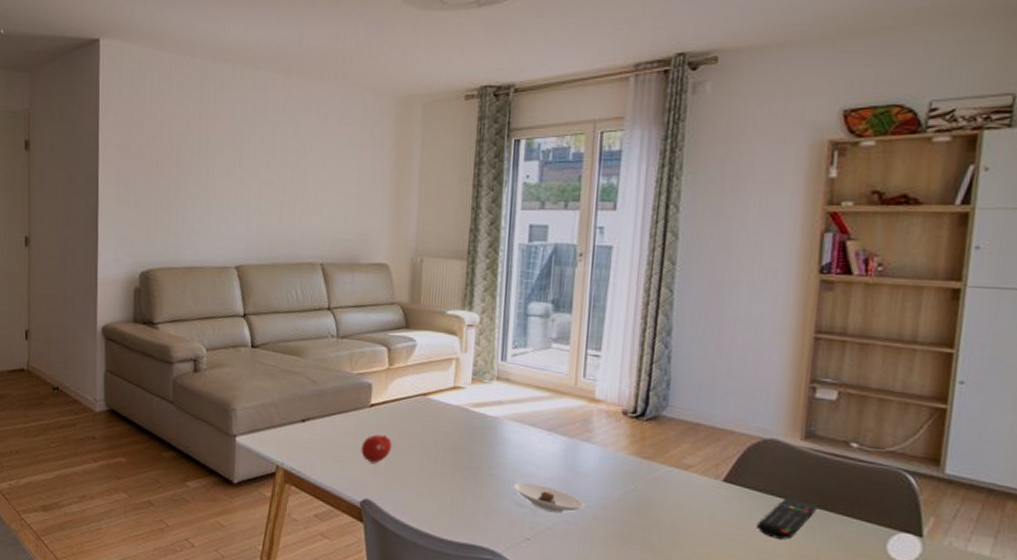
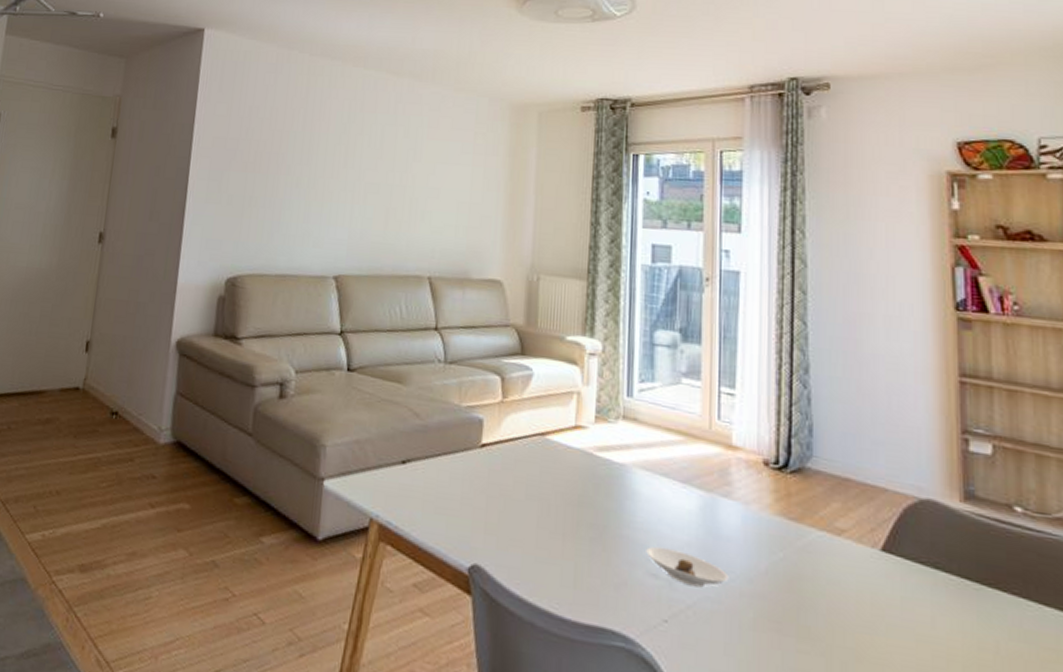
fruit: present [361,434,392,463] -> none [470,481,506,518]
remote control: present [757,497,818,540] -> none [925,572,989,627]

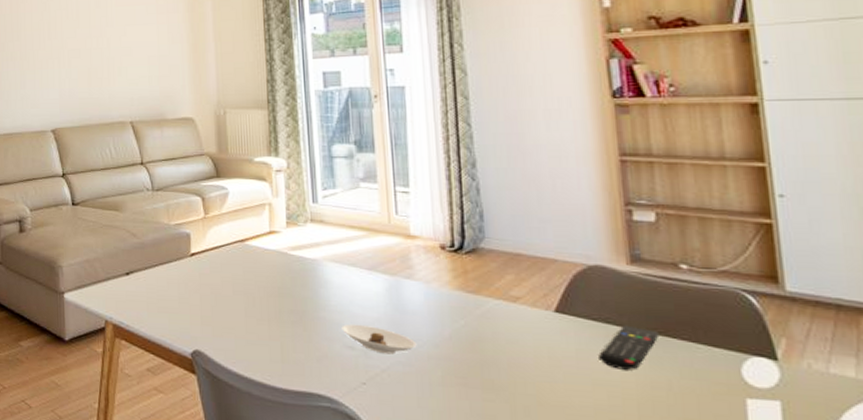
remote control: none [925,572,989,627] -> present [599,325,660,370]

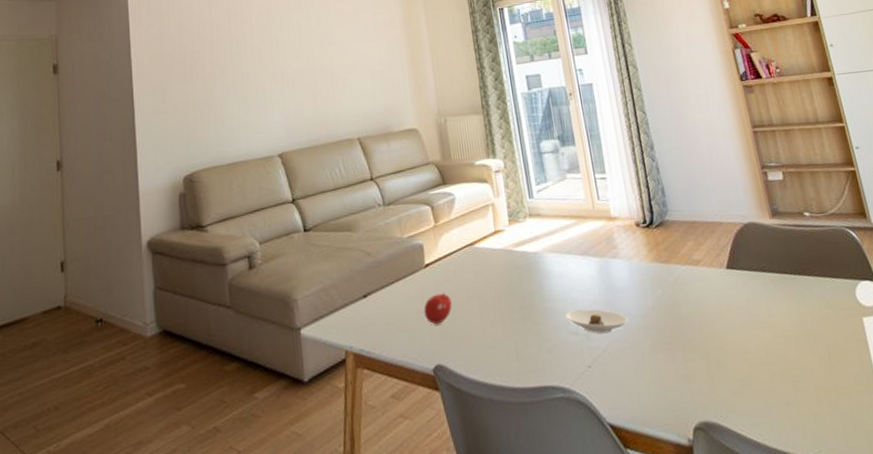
fruit: none [186,283,216,313] -> present [424,293,452,325]
remote control: present [599,325,660,370] -> none [762,270,800,311]

